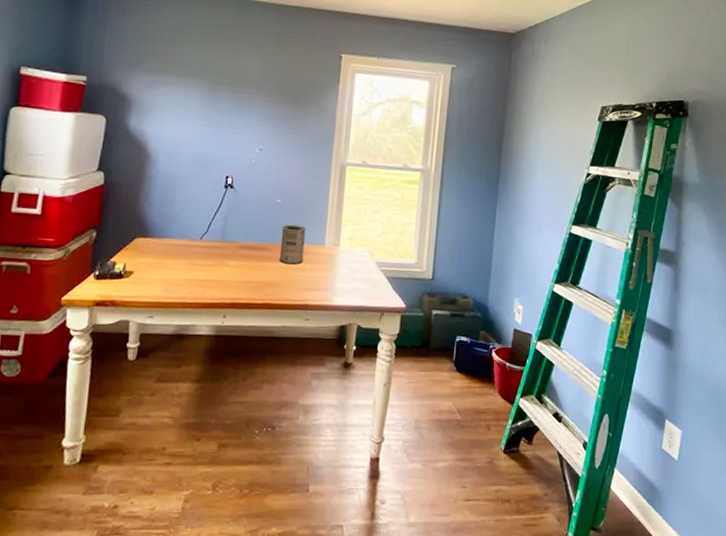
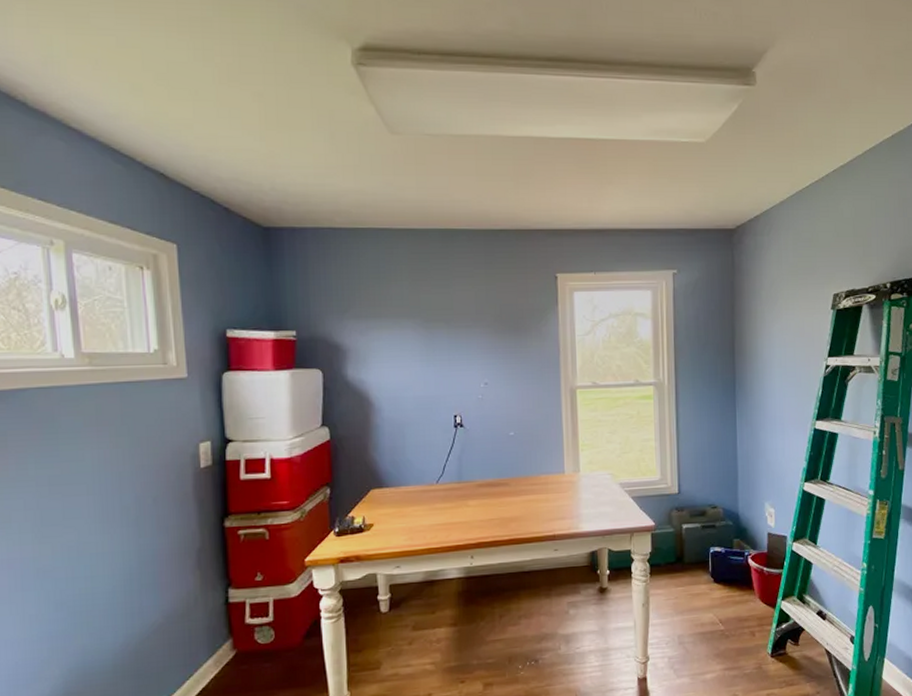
paint can: present [279,224,306,265] -> none [518,455,545,497]

